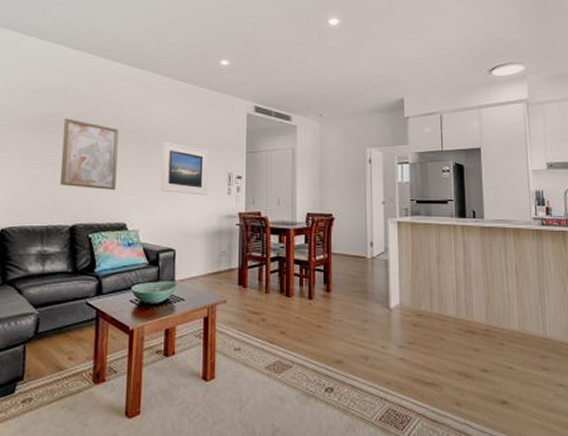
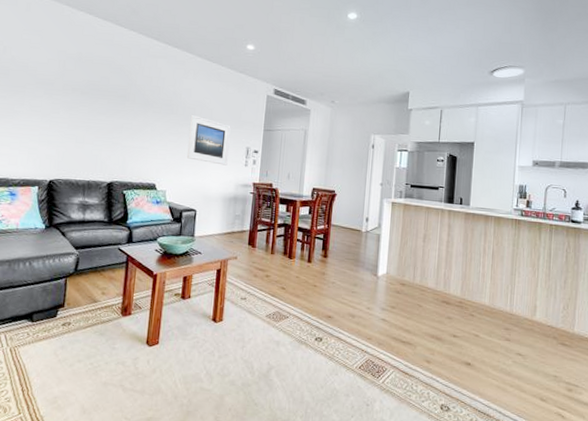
wall art: present [59,118,119,190] -> none [100,87,154,154]

